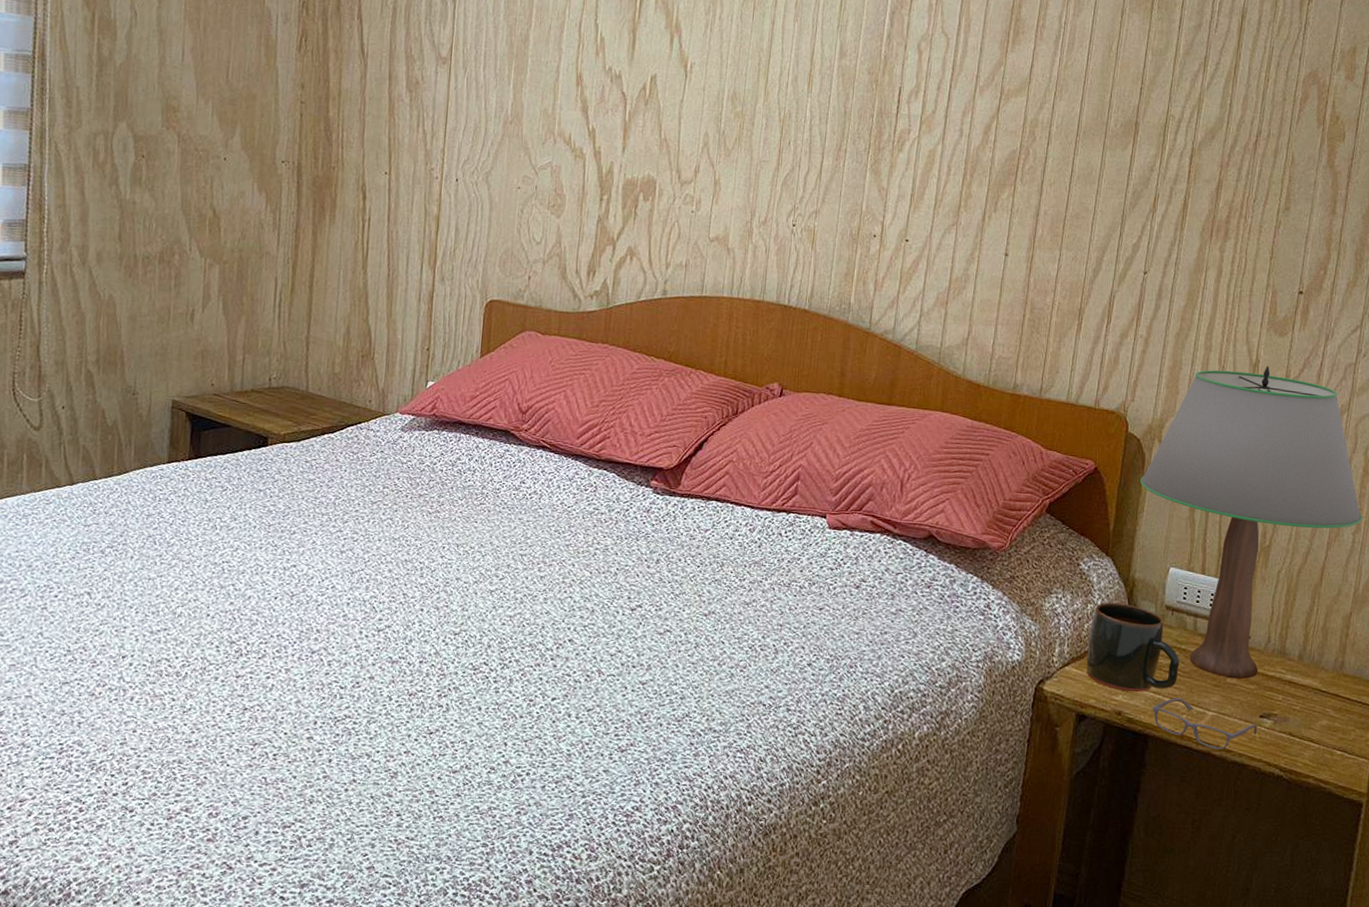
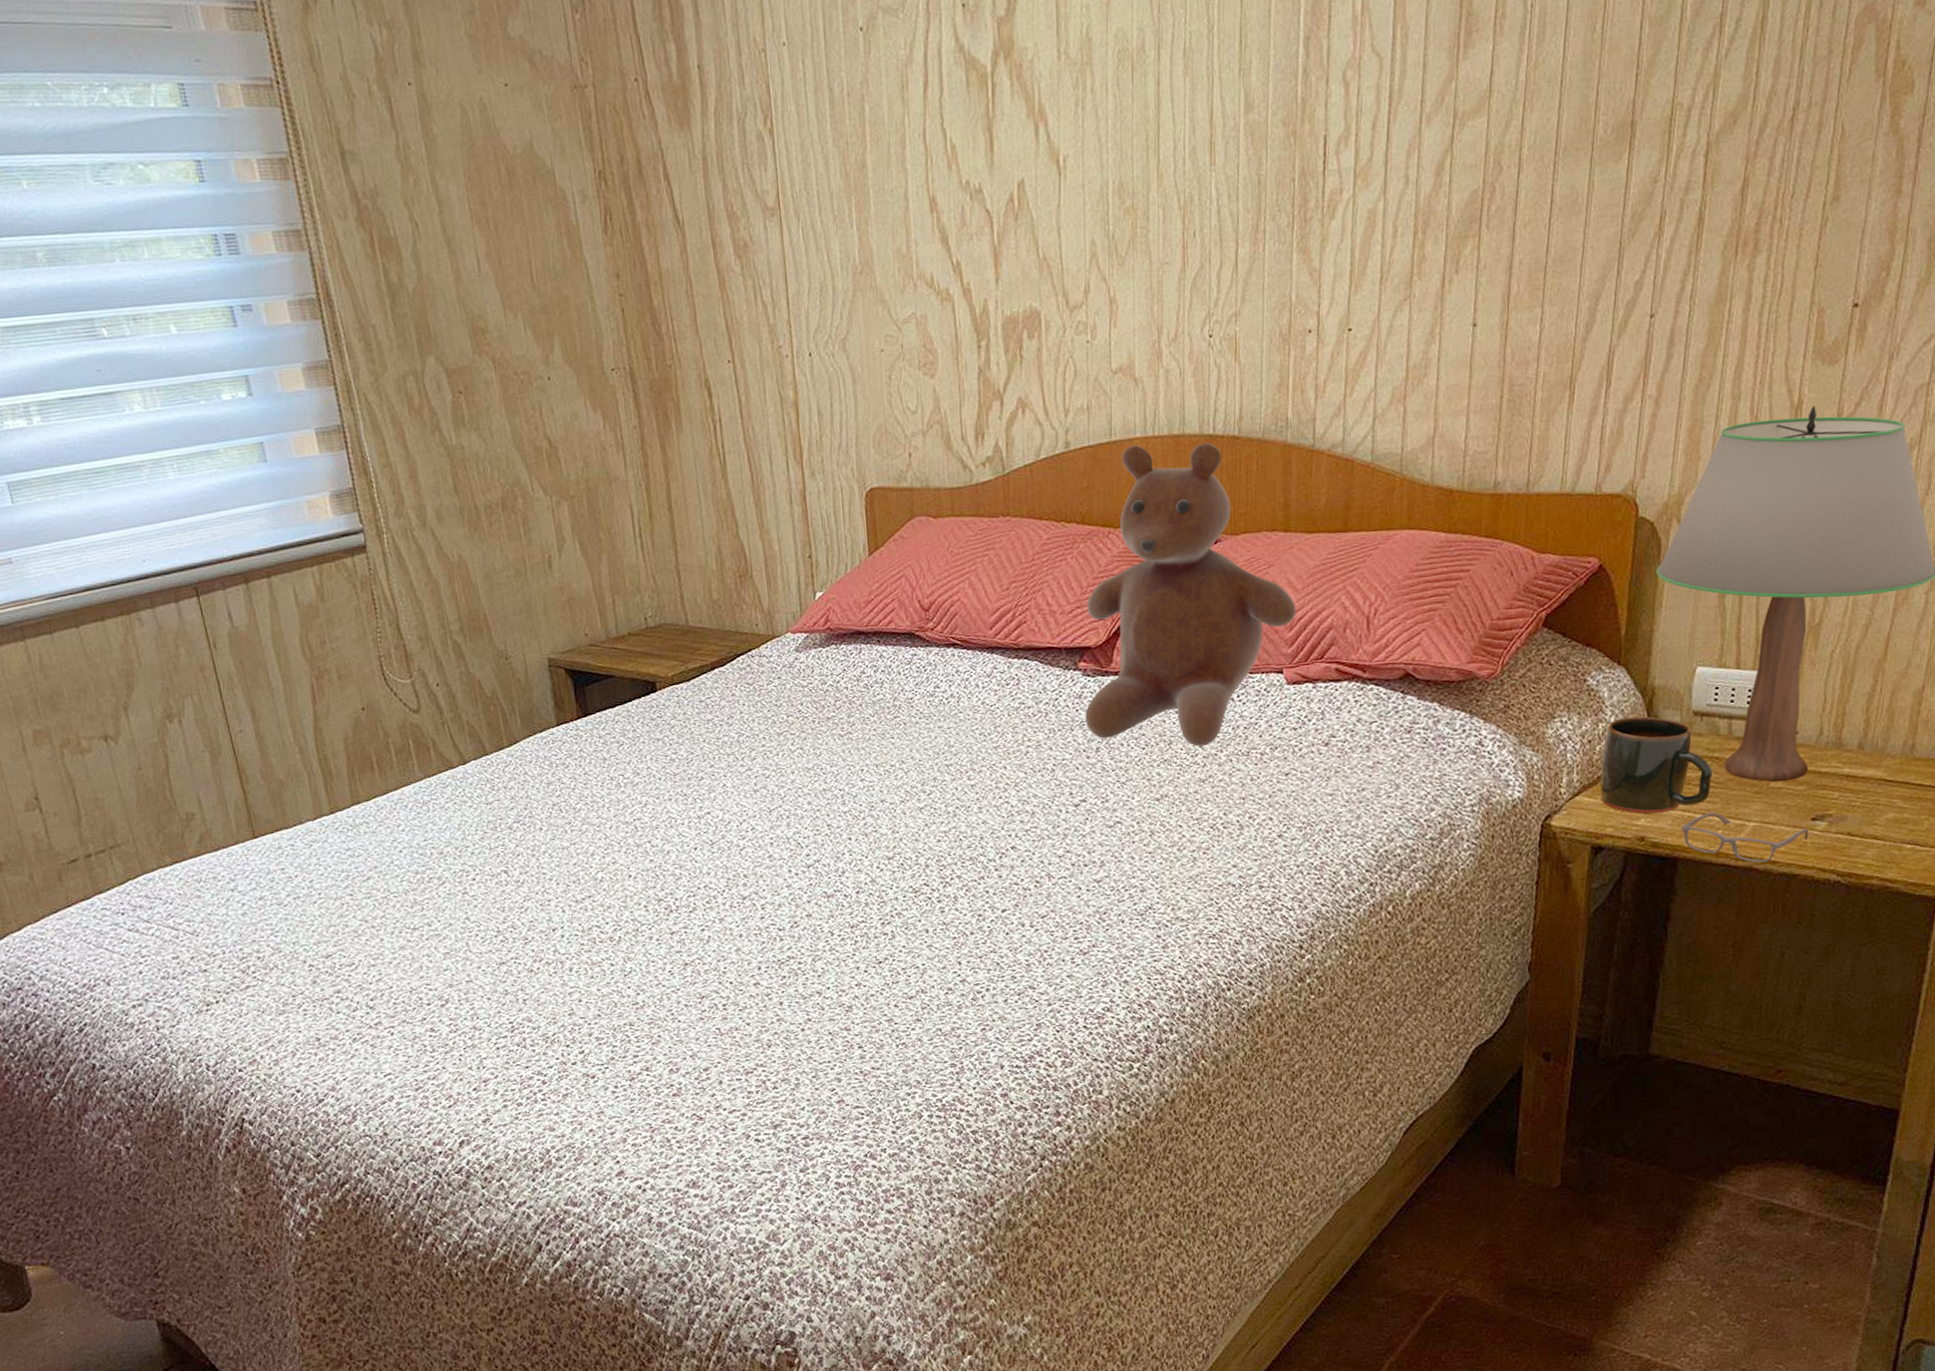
teddy bear: none [650,303,843,573] -> present [1085,442,1297,747]

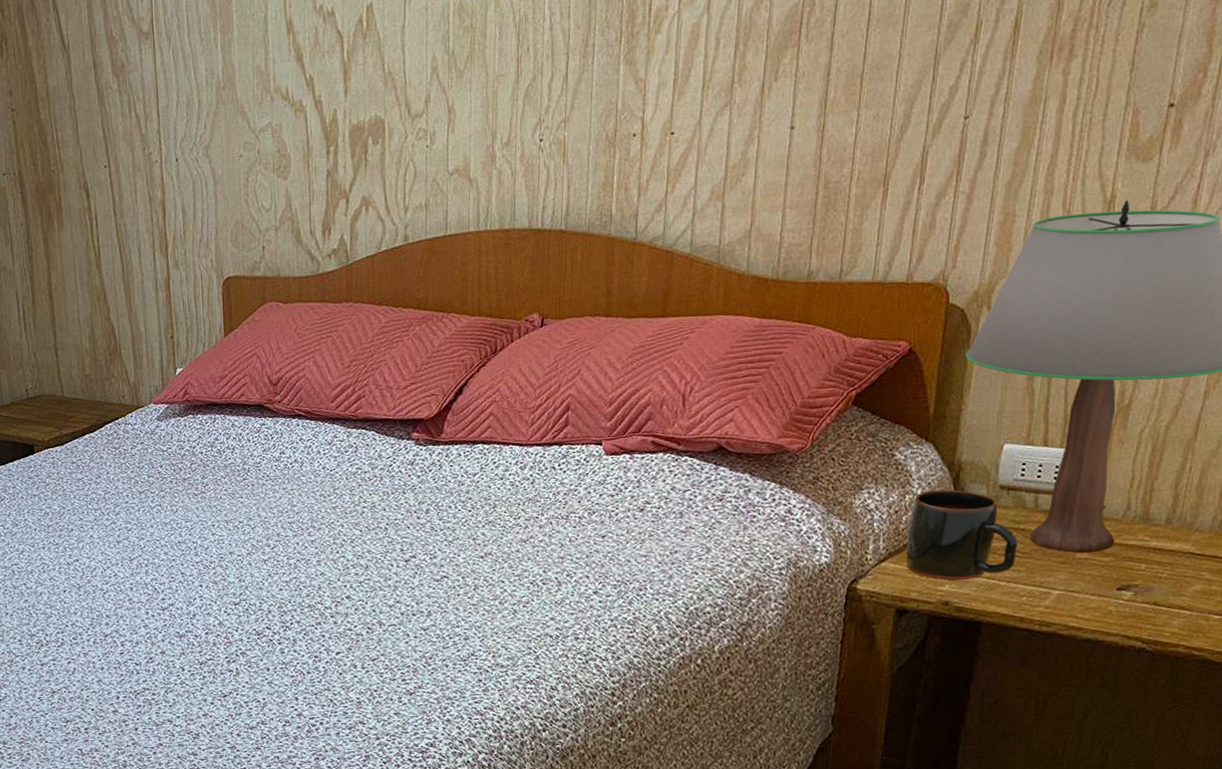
teddy bear: present [1085,442,1297,747] -> none [417,236,616,510]
eyeglasses: present [1681,812,1808,863] -> none [985,580,1114,629]

